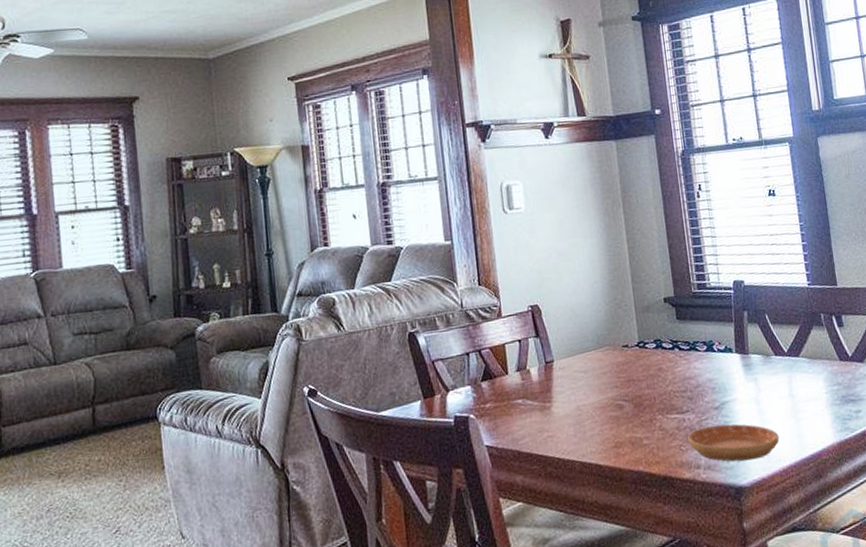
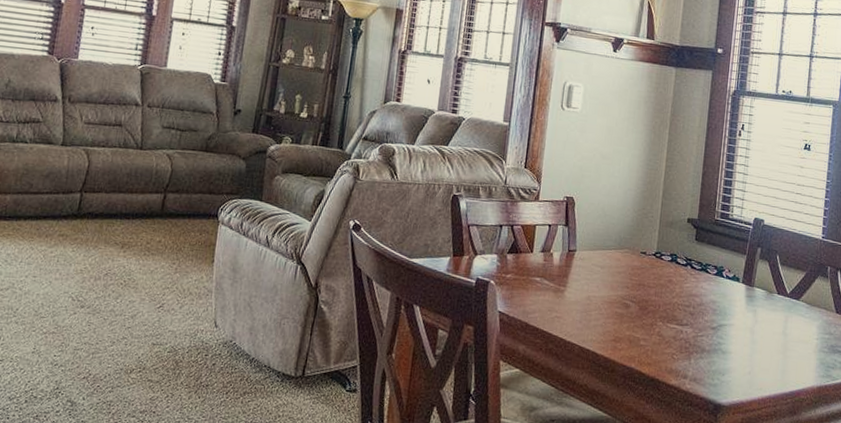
saucer: present [688,424,780,462] -> none [681,342,765,383]

